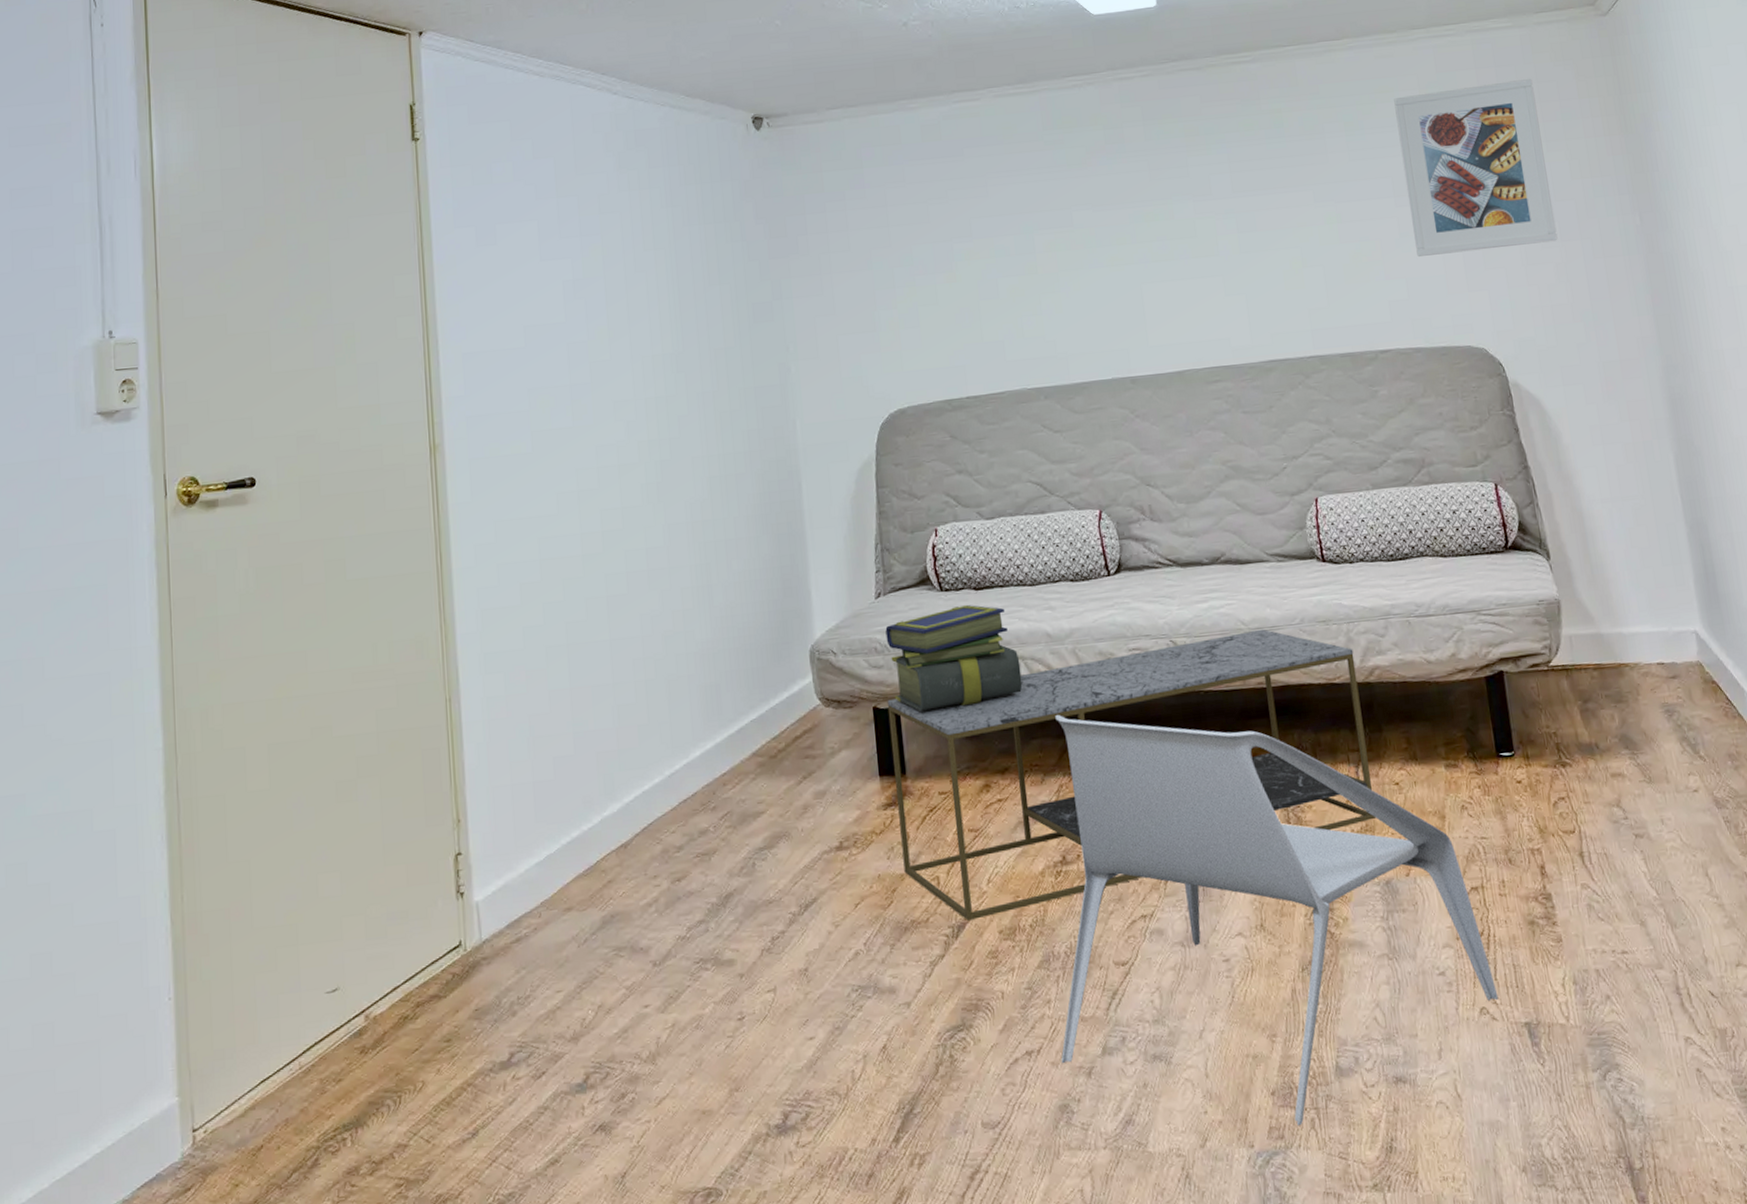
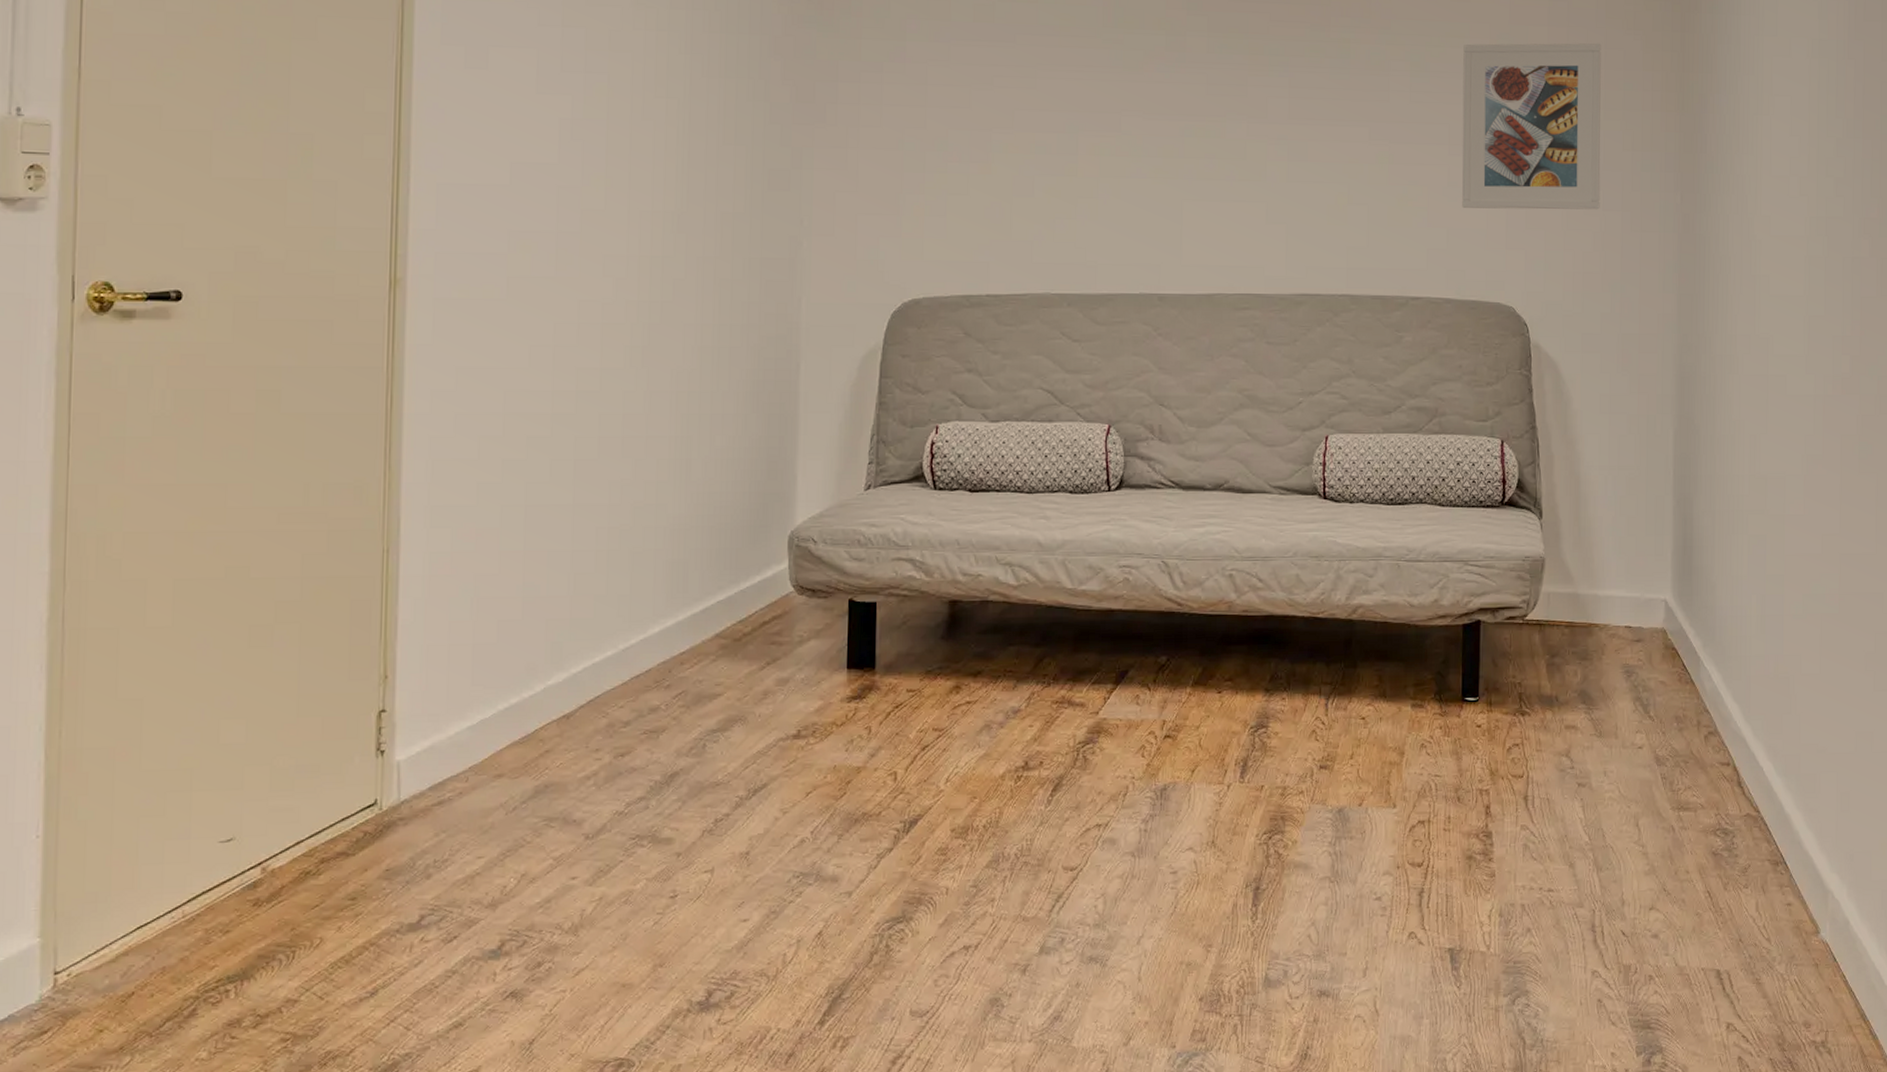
stack of books: present [885,605,1023,711] -> none [871,506,1007,608]
coffee table: present [887,629,1375,921] -> none [861,558,1341,817]
armchair: present [1055,715,1499,1126] -> none [997,624,1428,1031]

